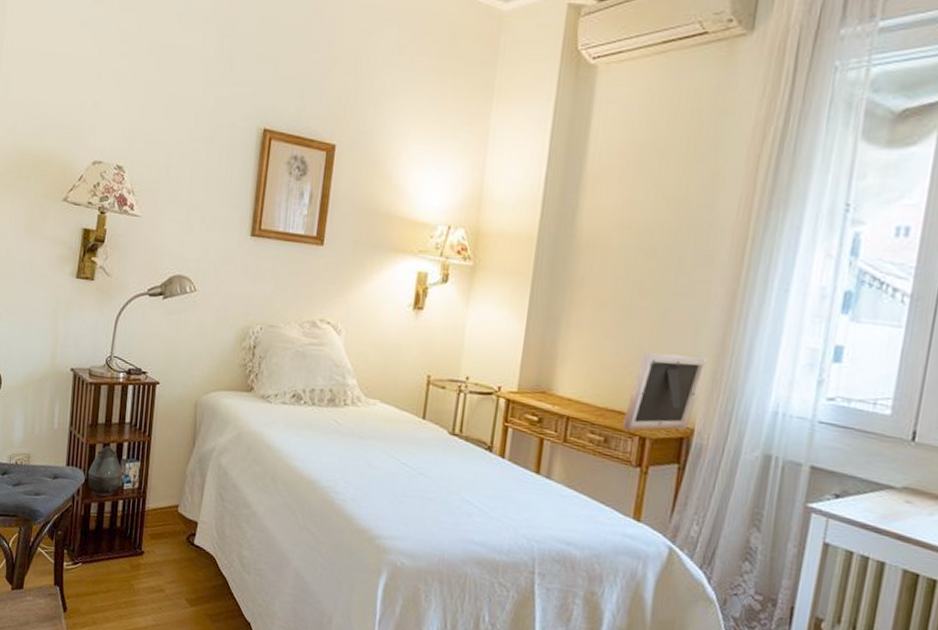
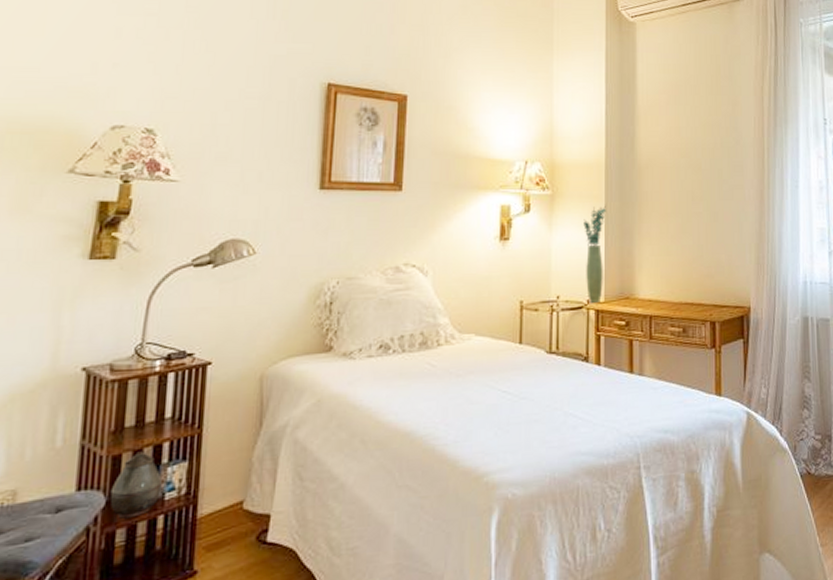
vase: none [499,285,532,392] -> present [583,205,606,303]
picture frame: present [621,352,708,431] -> none [695,246,752,318]

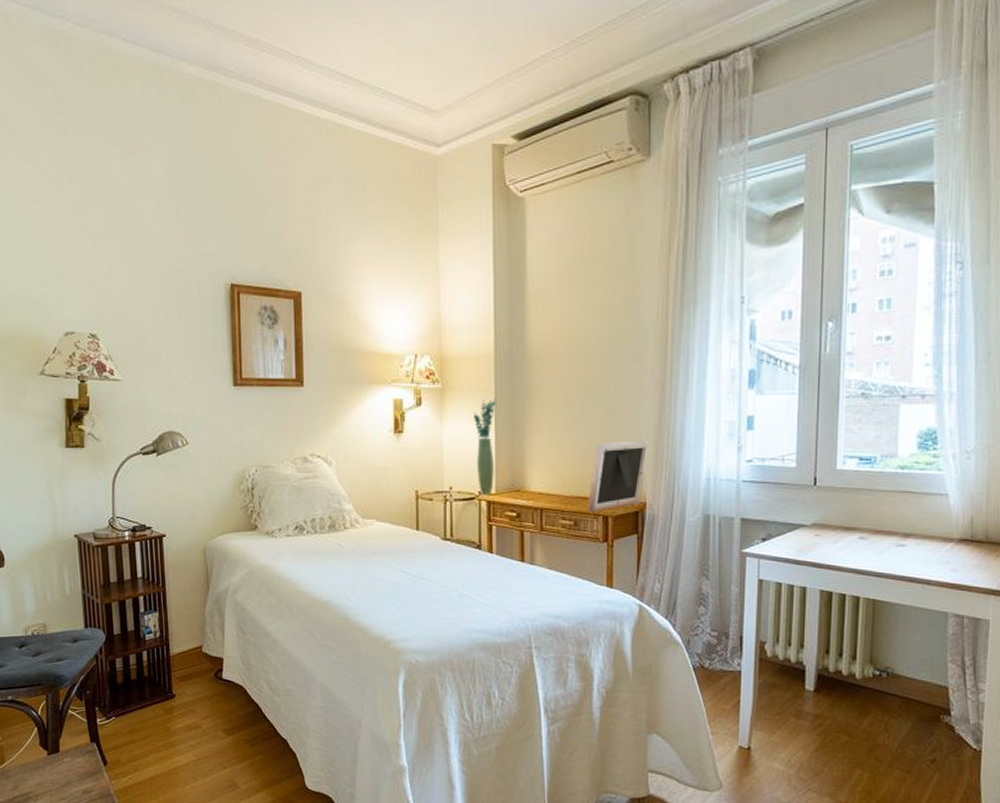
decorative jar: present [109,449,162,519] -> none [107,600,143,651]
picture frame: none [695,246,752,318] -> present [587,440,650,512]

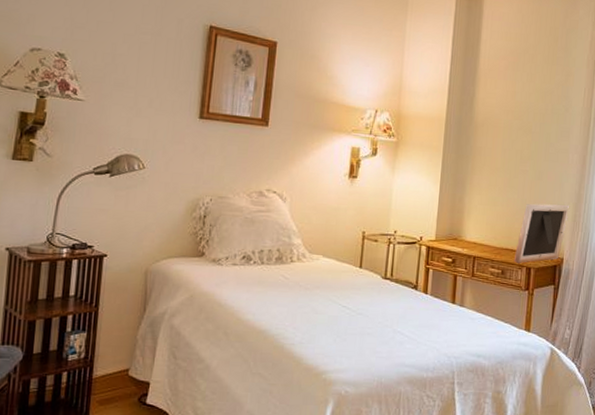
vase: present [473,398,496,494] -> none [420,156,443,240]

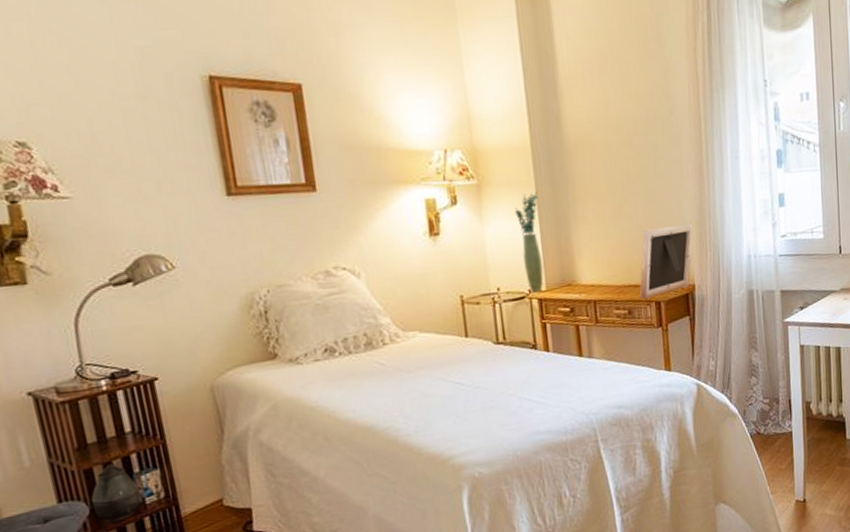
decorative jar: none [26,318,66,371] -> present [91,462,141,523]
vase: none [420,156,443,240] -> present [515,191,544,292]

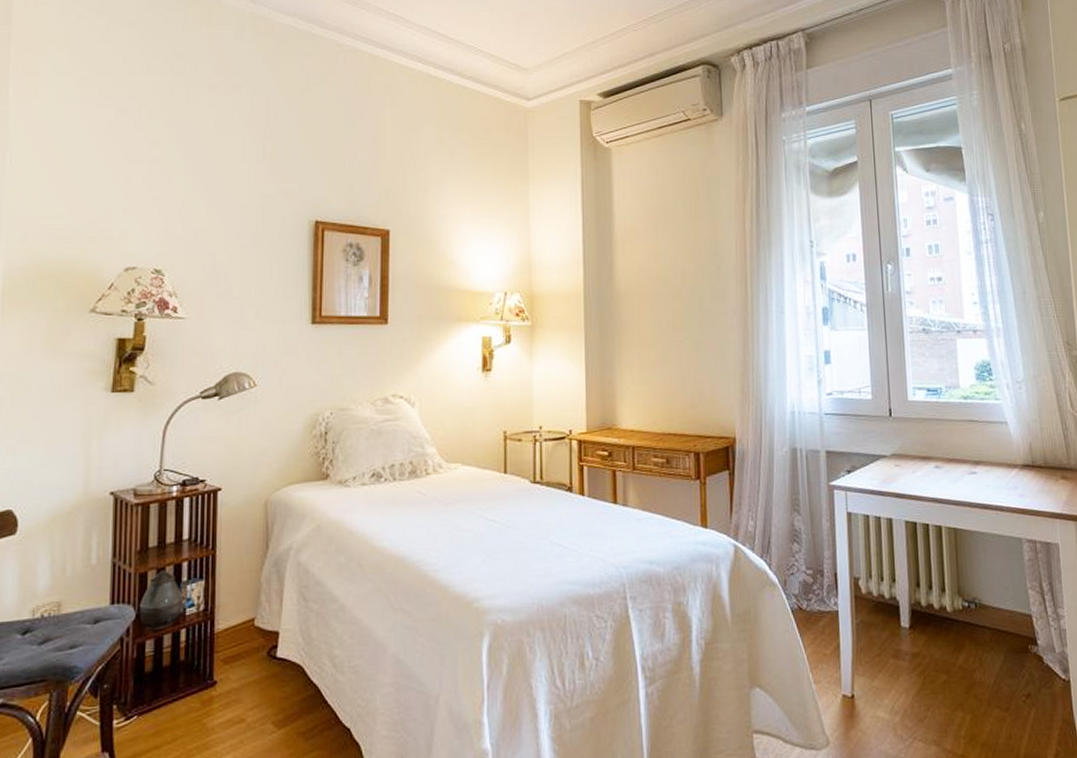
vase: present [515,191,544,292] -> none [564,335,586,433]
picture frame: present [639,223,694,299] -> none [678,375,736,449]

